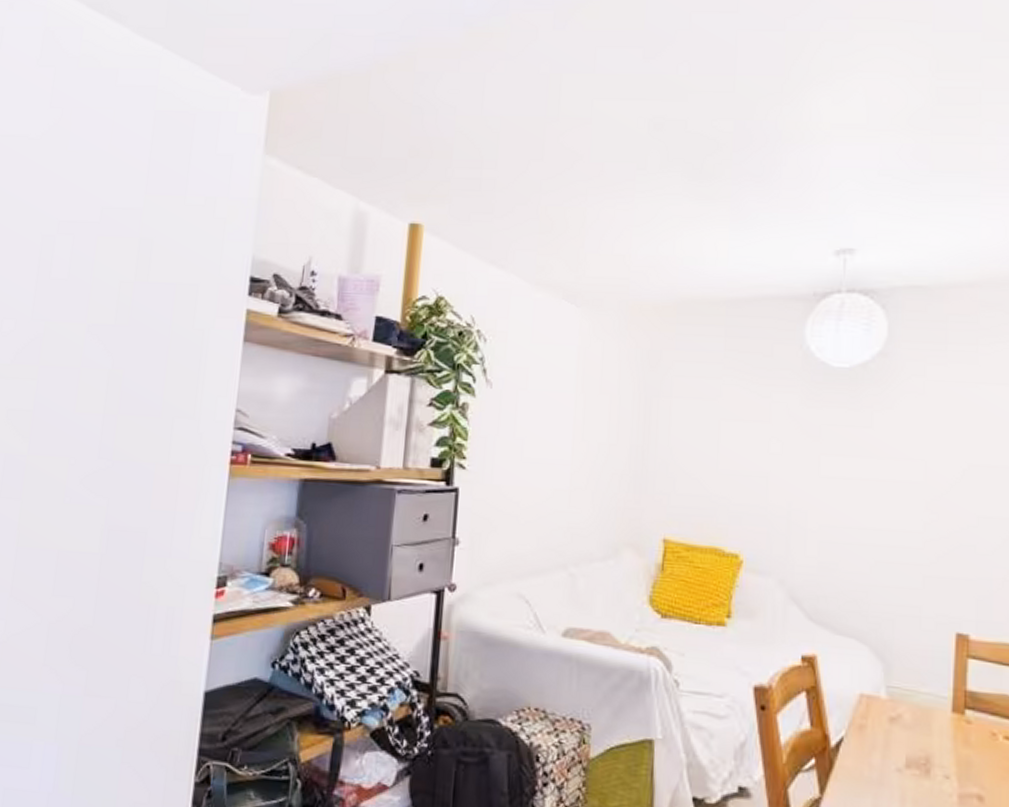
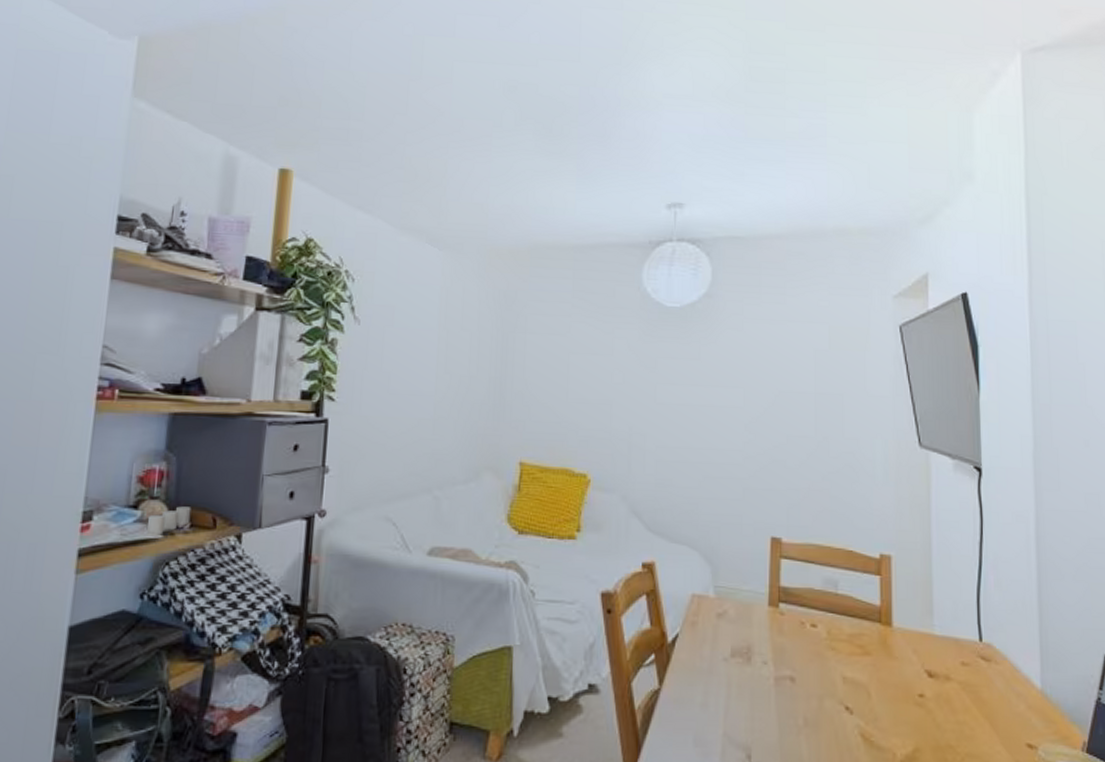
candle: none [277,575,322,606] -> present [146,506,192,537]

